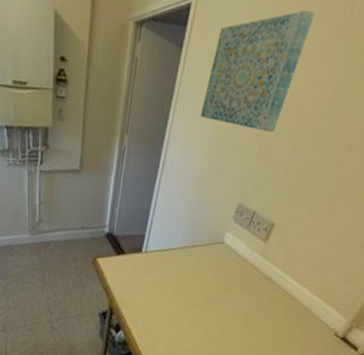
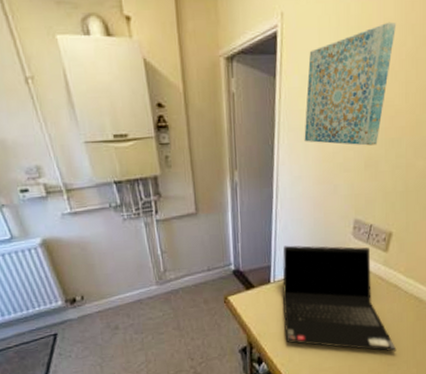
laptop computer: none [147,217,260,345] -> present [282,245,397,352]

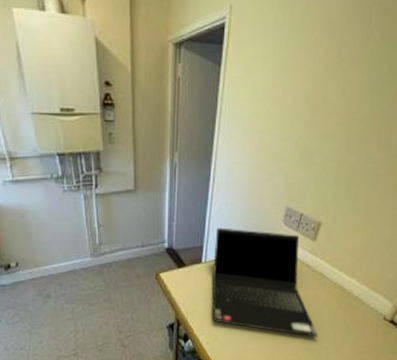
wall art: present [304,21,397,146] -> none [244,23,338,138]

